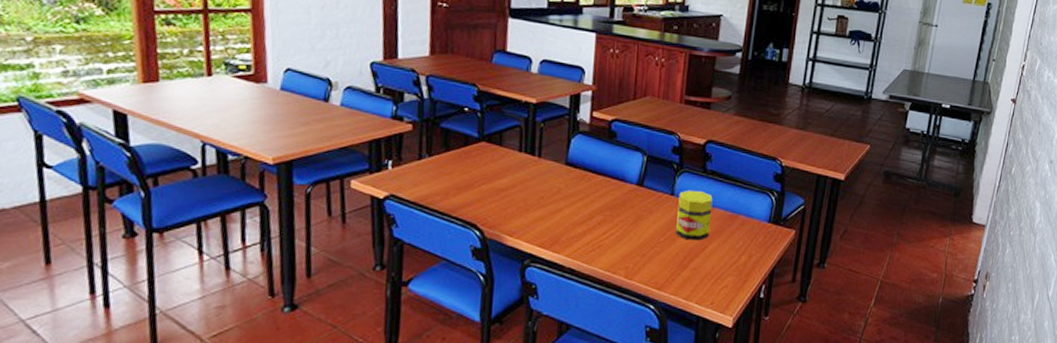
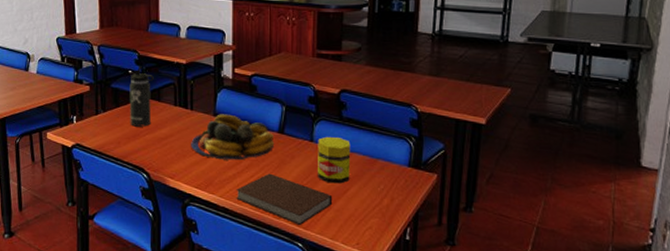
thermos bottle: none [462,103,496,176] -> present [129,66,154,127]
fruit bowl: none [536,163,632,216] -> present [191,114,275,161]
notebook: none [585,230,690,285] -> present [236,173,333,225]

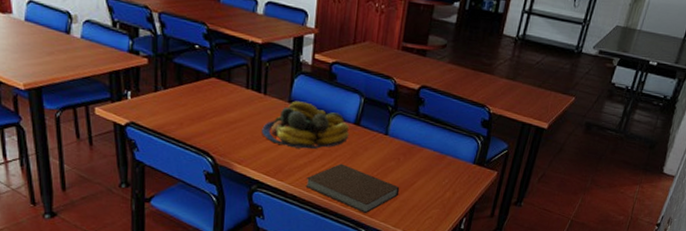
thermos bottle: present [129,66,154,127] -> none [194,41,224,109]
jar: present [318,136,351,184] -> none [388,130,424,177]

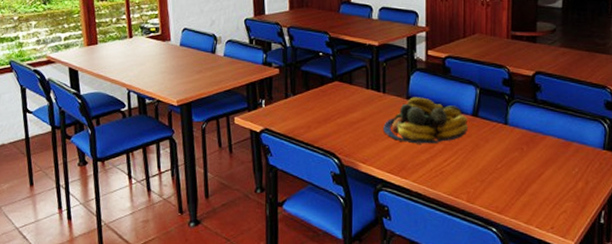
notebook: present [305,163,400,213] -> none [429,157,527,209]

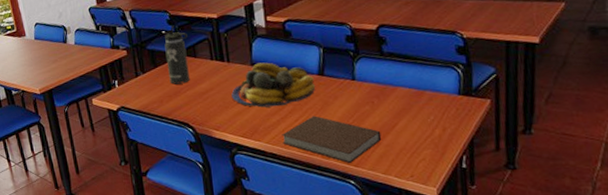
thermos bottle: none [320,48,345,111] -> present [164,25,190,85]
notebook: none [429,157,527,209] -> present [282,116,382,163]

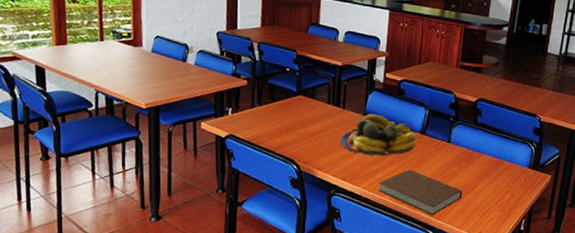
thermos bottle: present [164,25,190,85] -> none [284,65,310,122]

